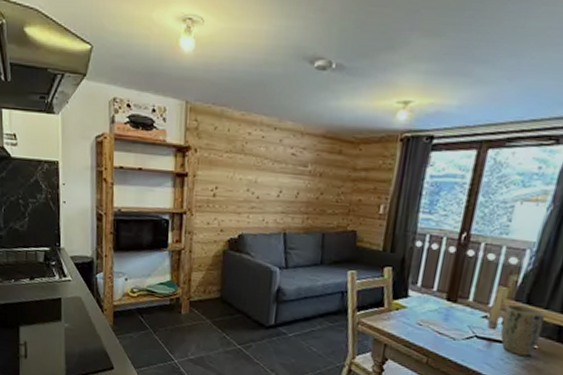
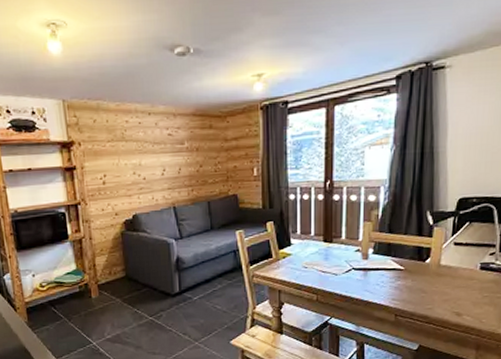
plant pot: present [500,304,546,356] -> none [372,235,406,278]

